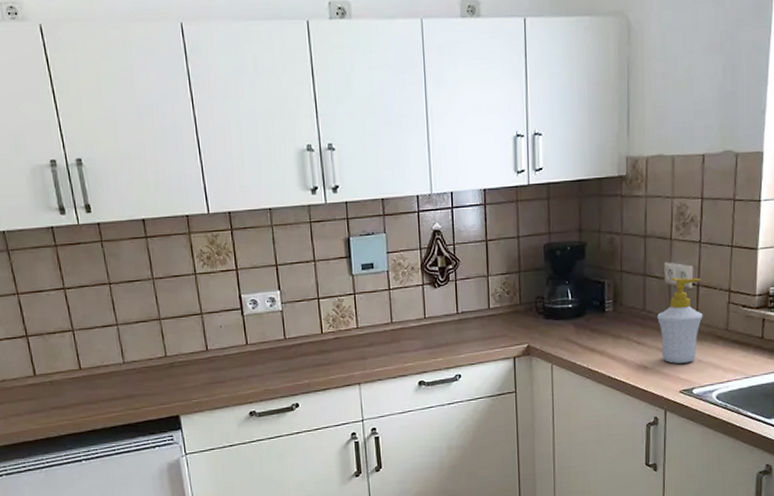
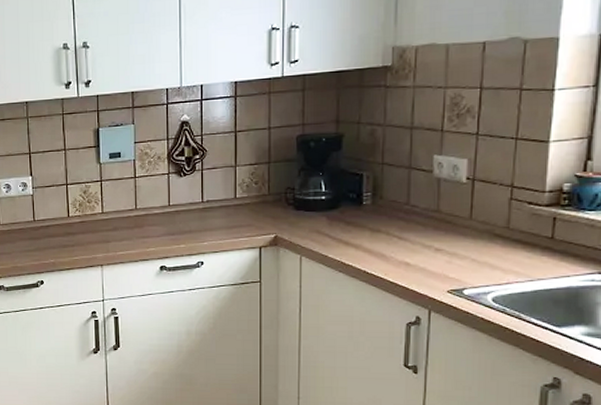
soap bottle: present [657,277,703,364] -> none [423,171,479,261]

